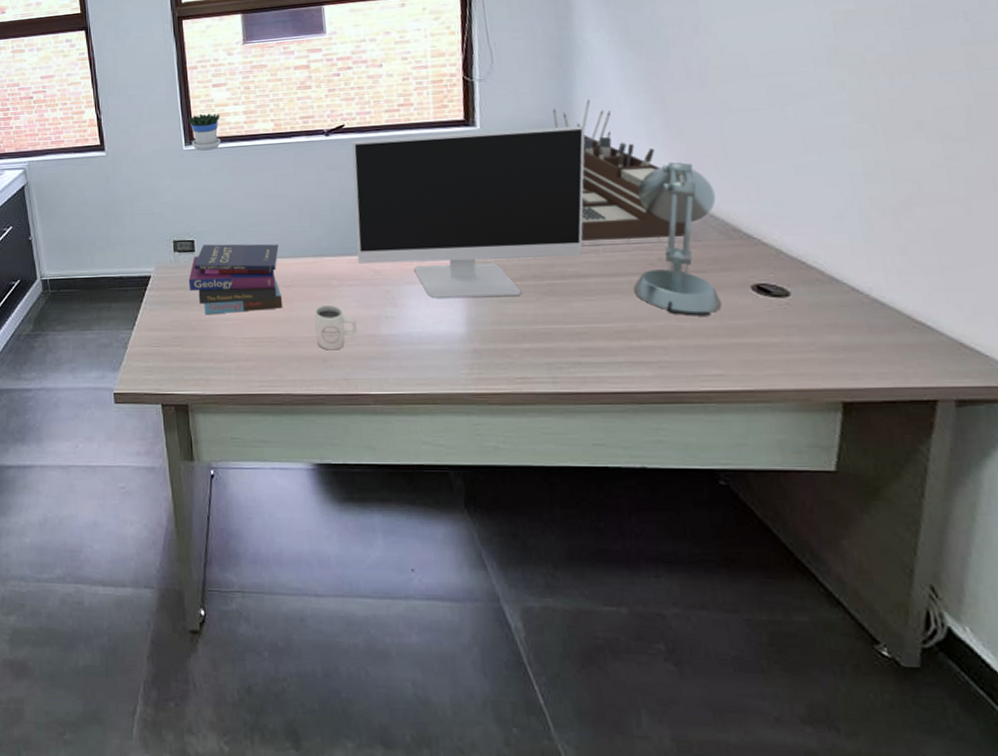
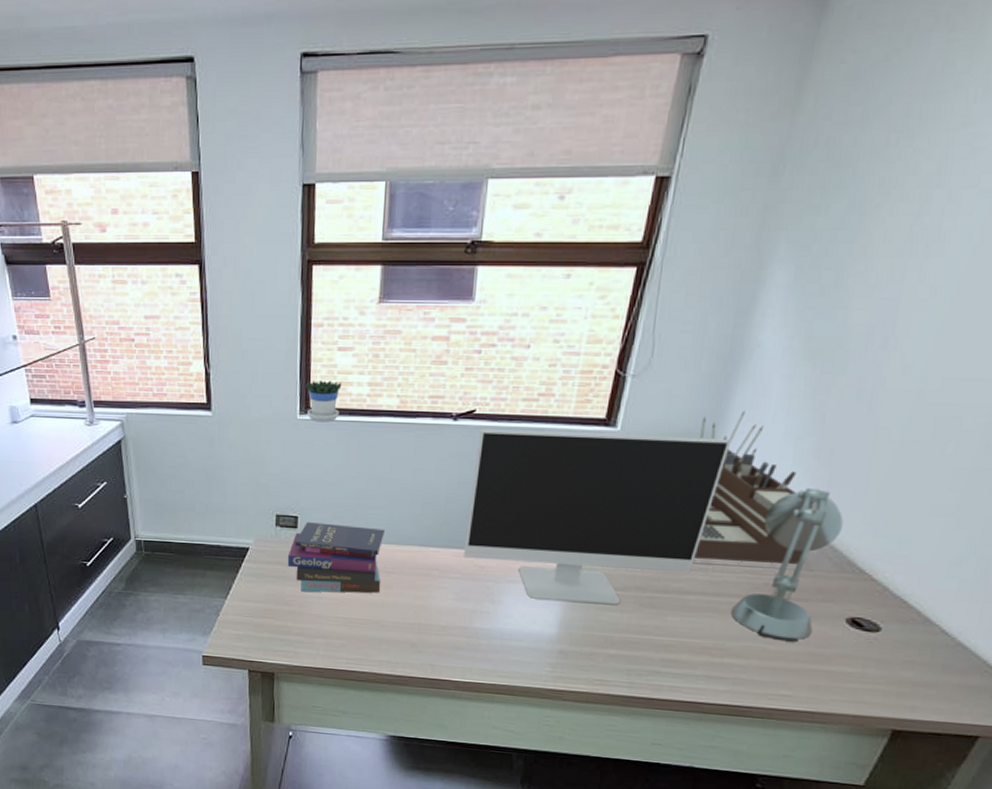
mug: present [314,304,357,350] -> none [408,593,451,638]

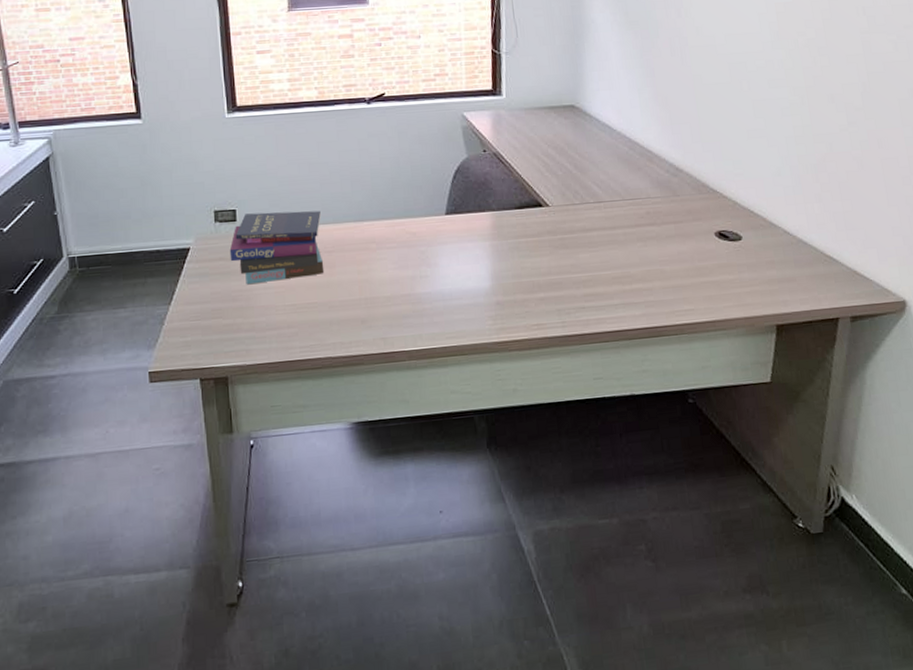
flowerpot: present [306,380,342,423] -> none [231,80,265,119]
computer monitor: present [463,429,731,605] -> none [391,95,592,256]
desk organizer: present [694,410,804,564] -> none [566,72,668,199]
desk lamp: present [730,487,844,642] -> none [627,127,693,261]

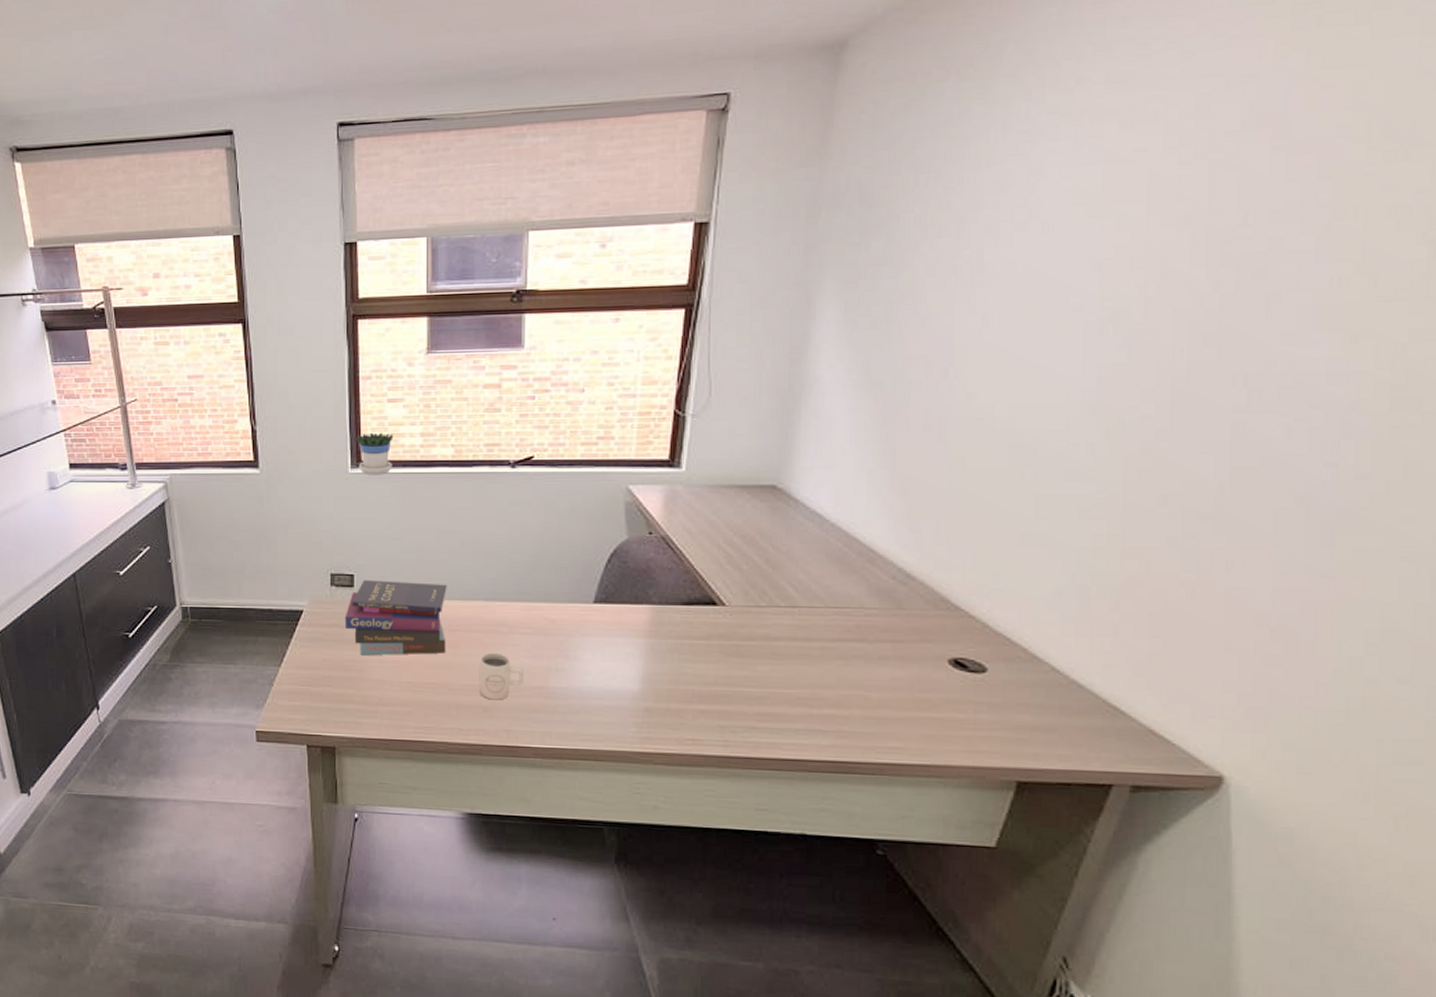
flowerpot: none [231,80,265,119] -> present [356,432,394,475]
mug: none [354,267,394,312] -> present [479,652,524,700]

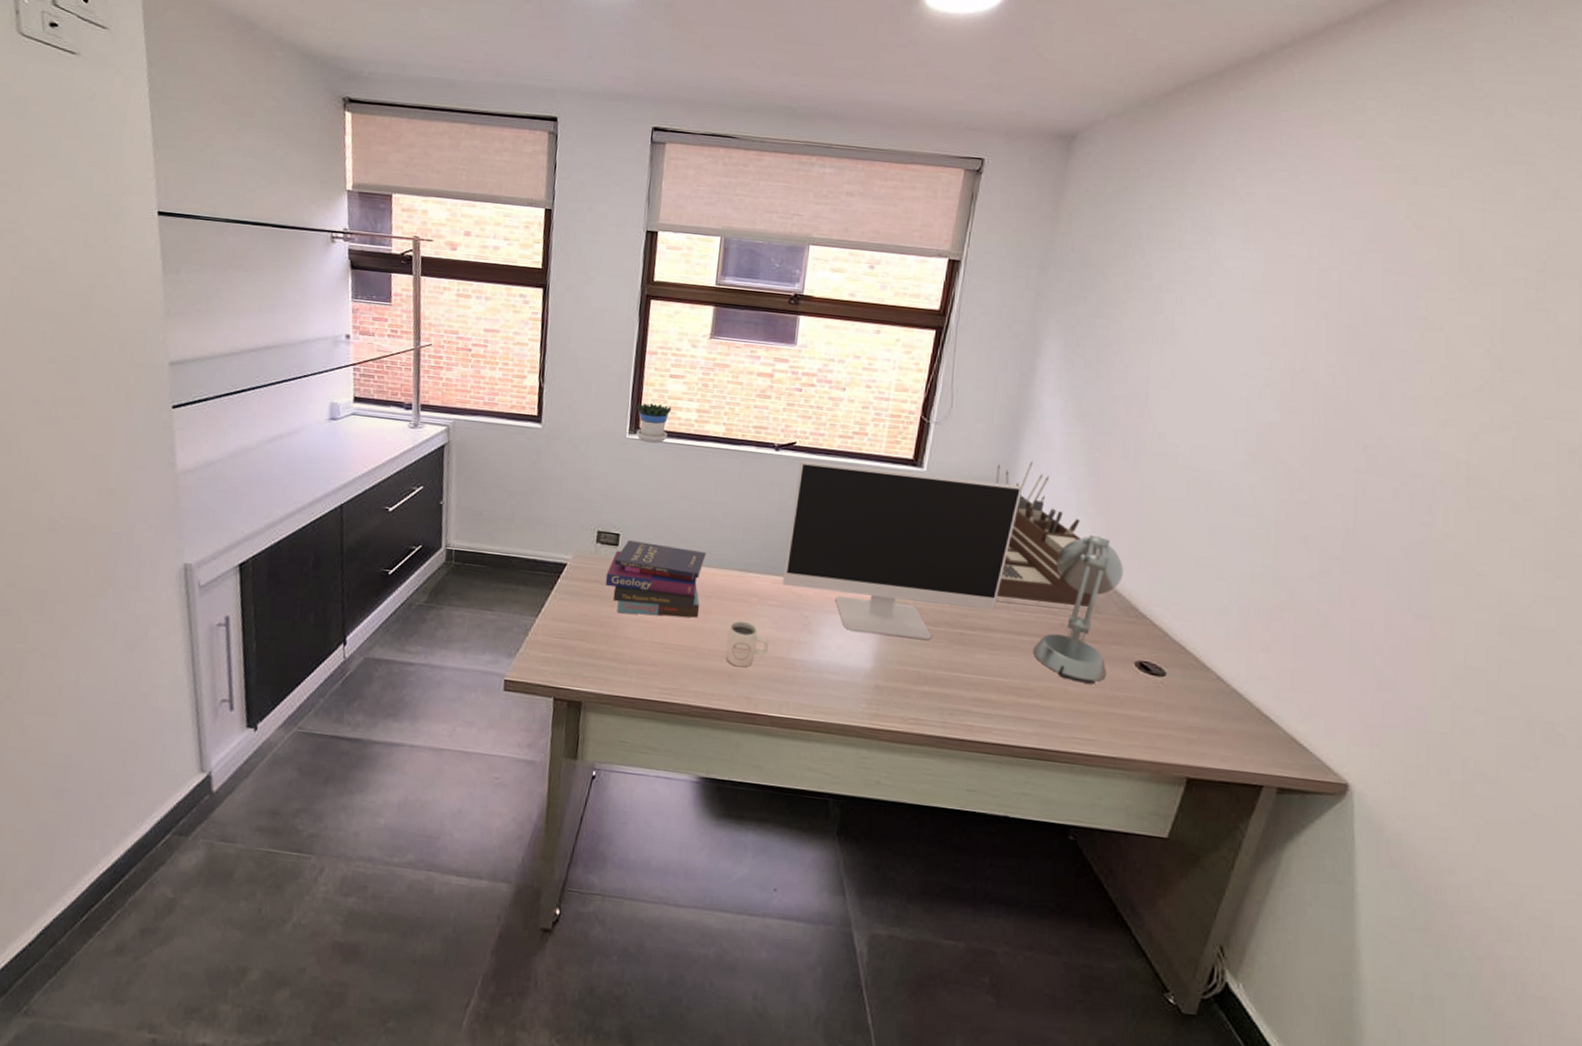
computer monitor: none [532,475,802,656] -> present [781,461,1023,640]
desk organizer: none [769,445,893,603] -> present [996,461,1092,607]
desk lamp: none [824,521,930,688] -> present [1032,534,1123,684]

